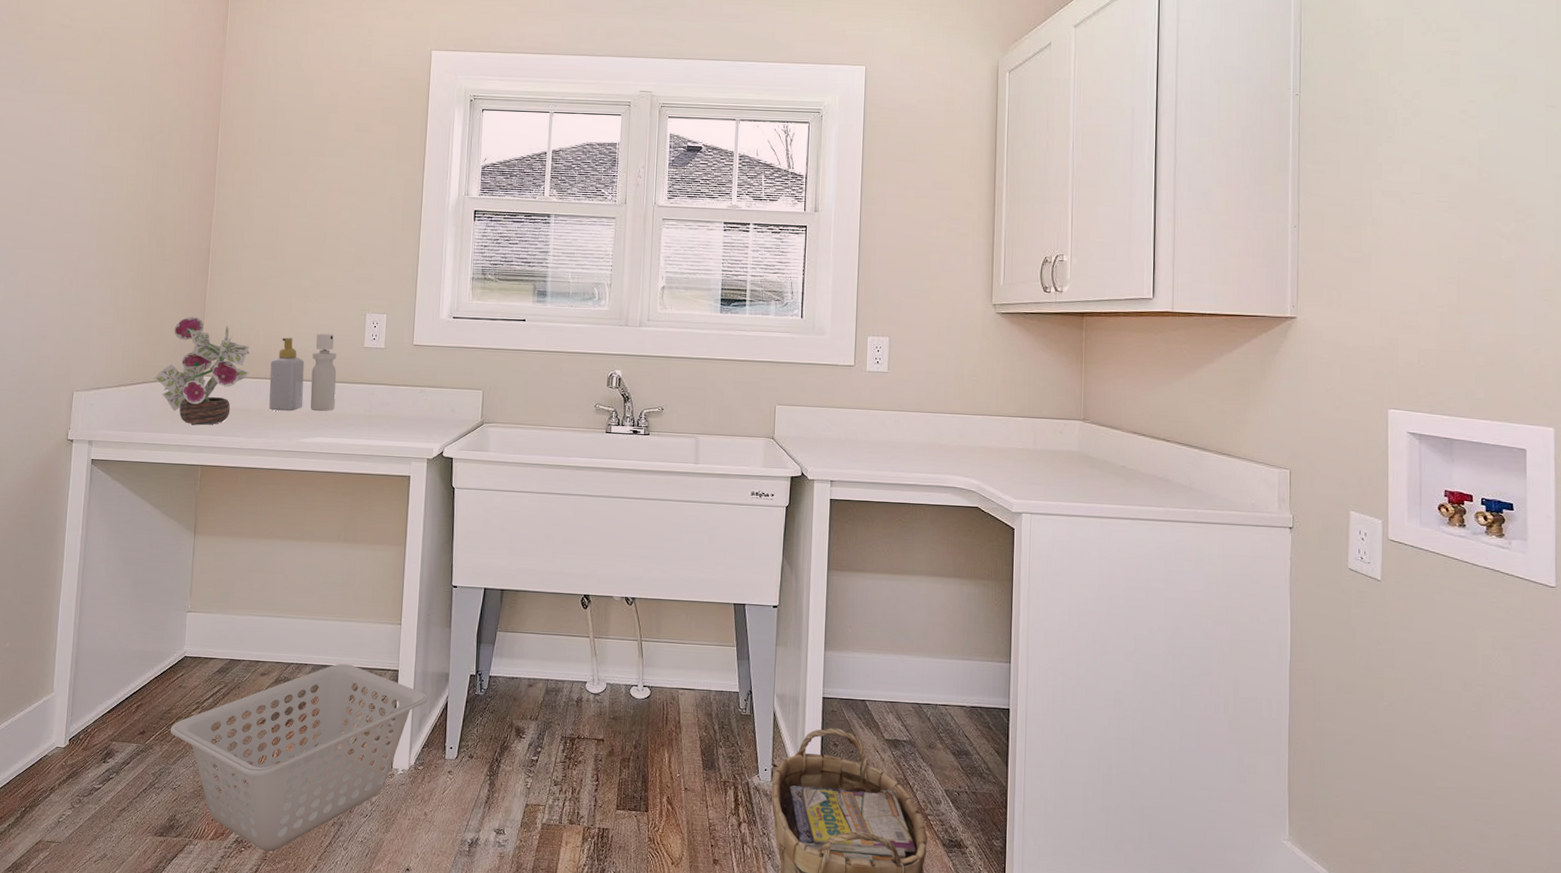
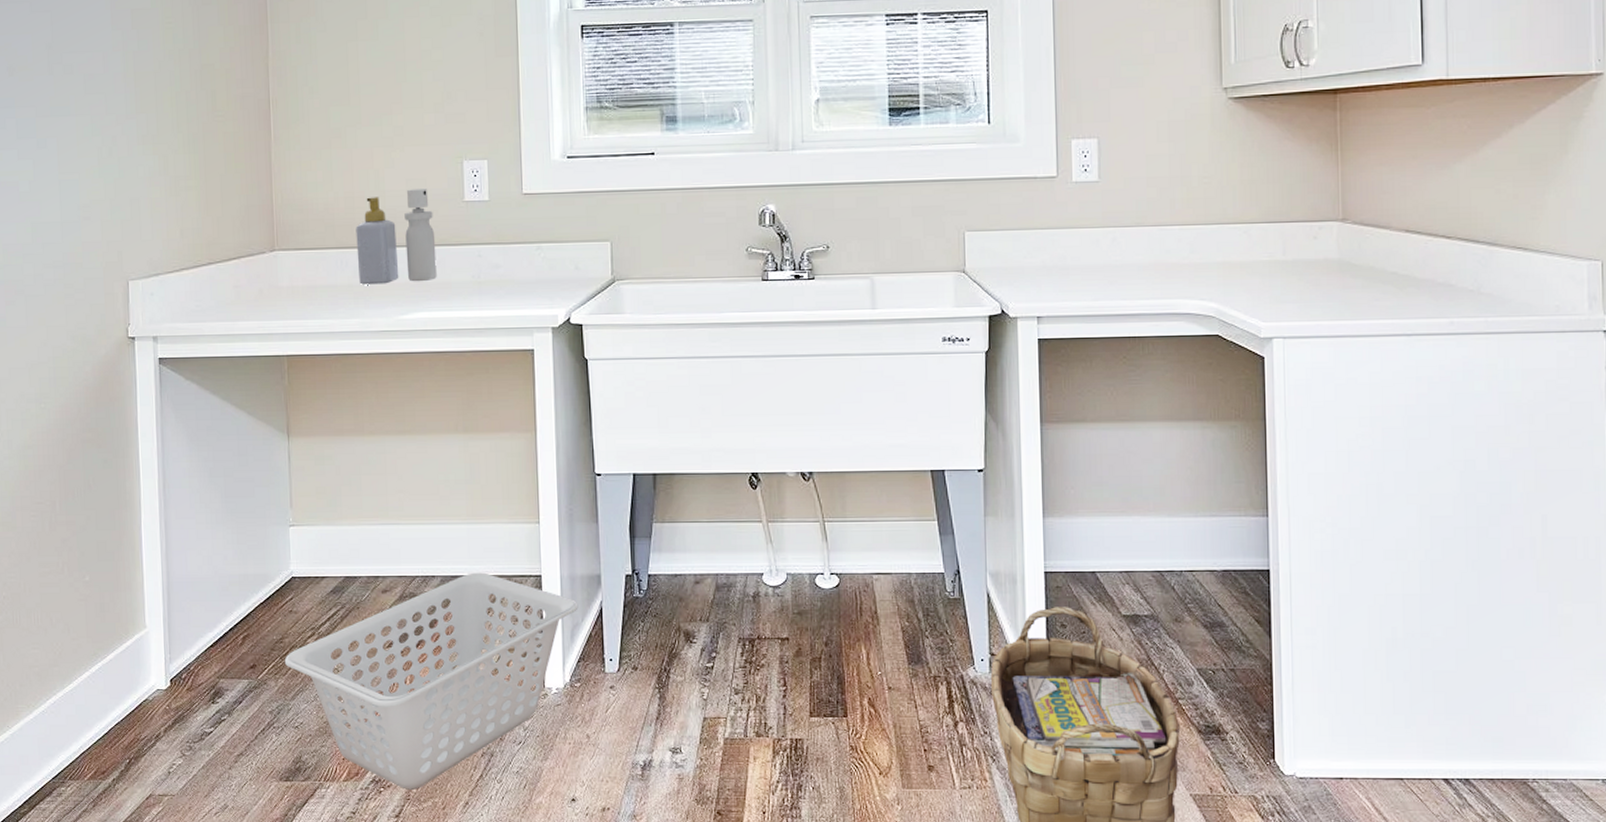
decorative plant: present [154,316,250,425] -> none [221,181,332,308]

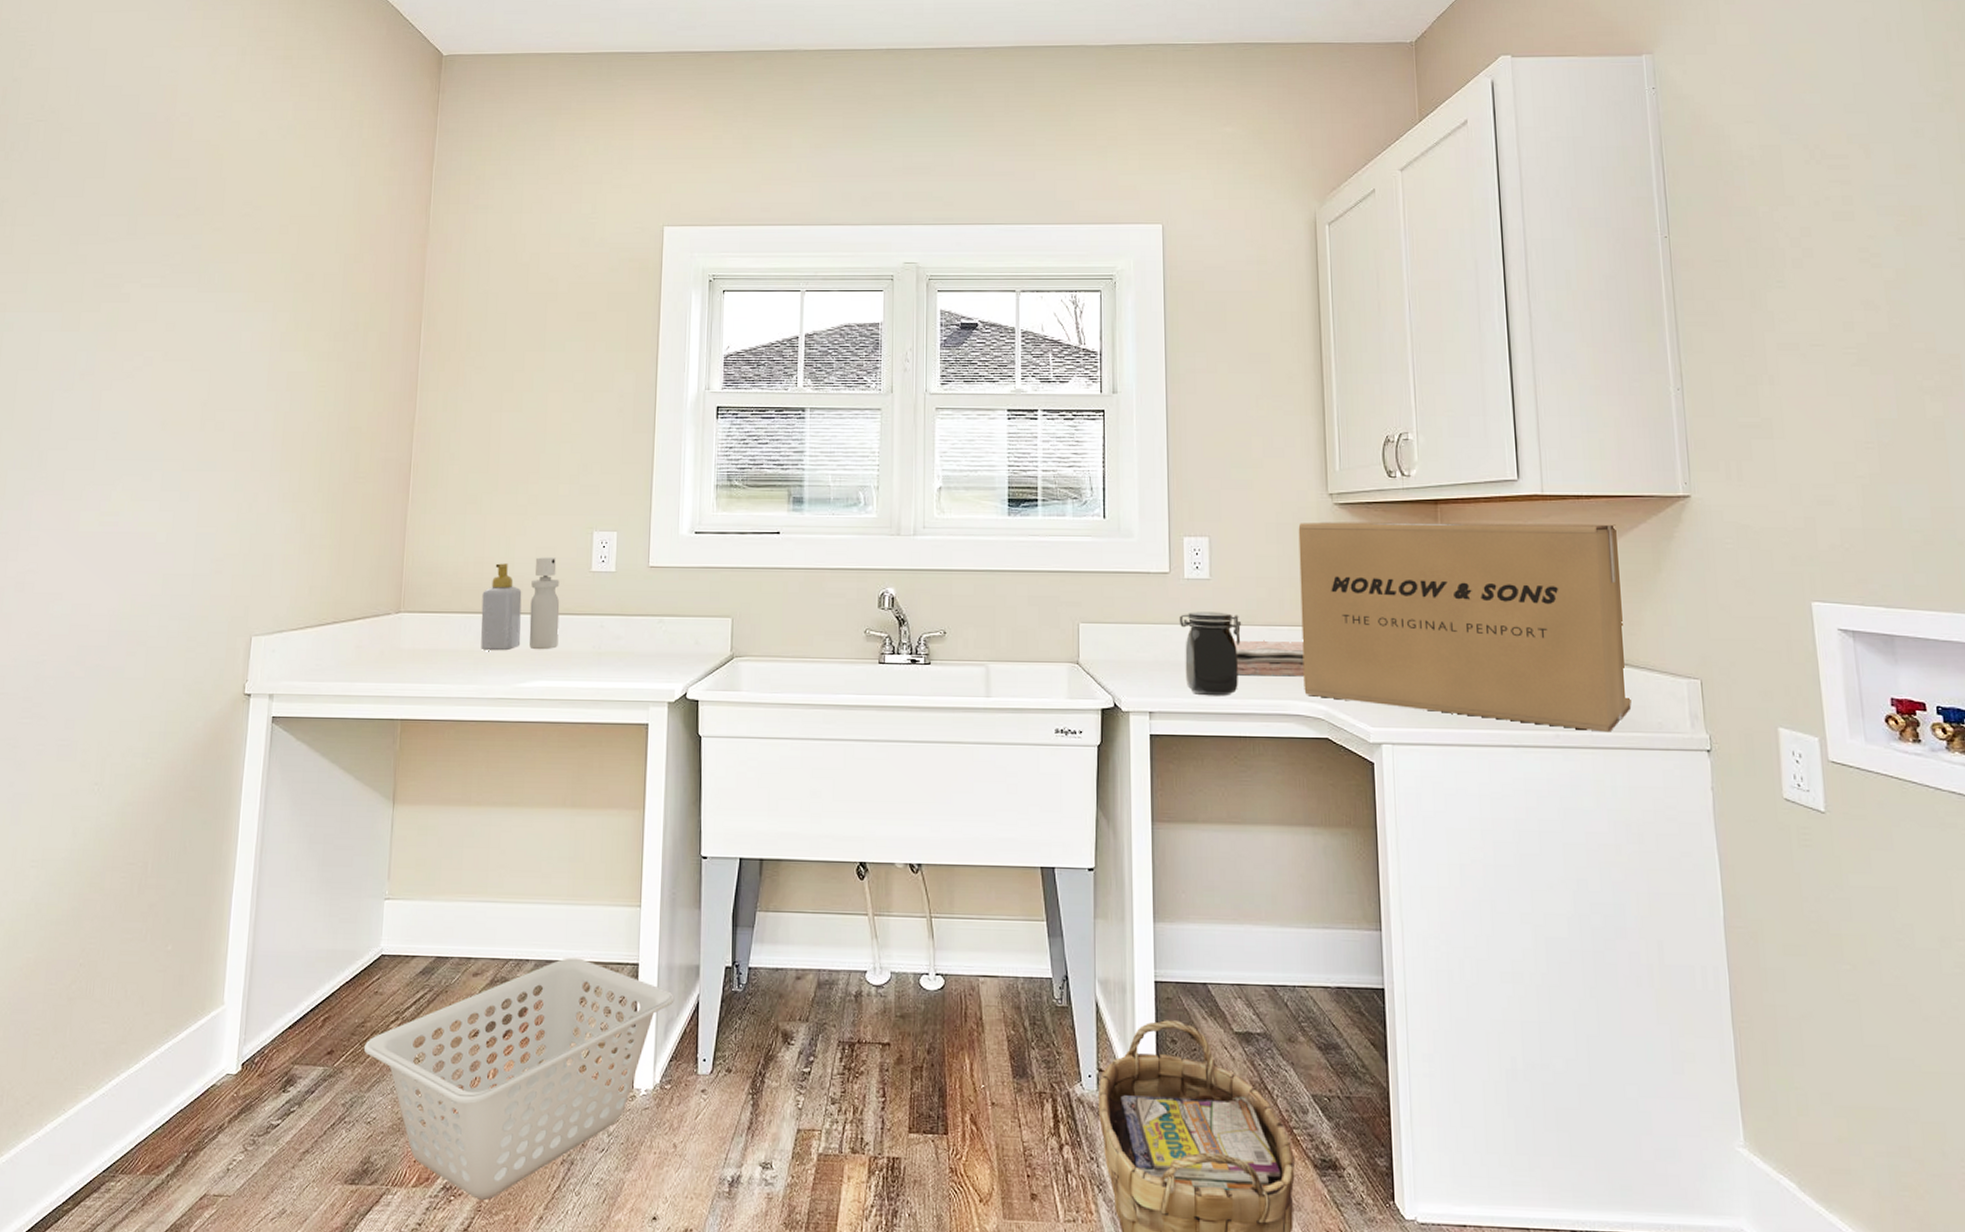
jar: none [1067,214,1132,299] -> present [1179,611,1242,696]
towel: none [1122,240,1196,277] -> present [1233,638,1305,677]
box: none [1191,107,1529,317] -> present [1298,522,1632,732]

